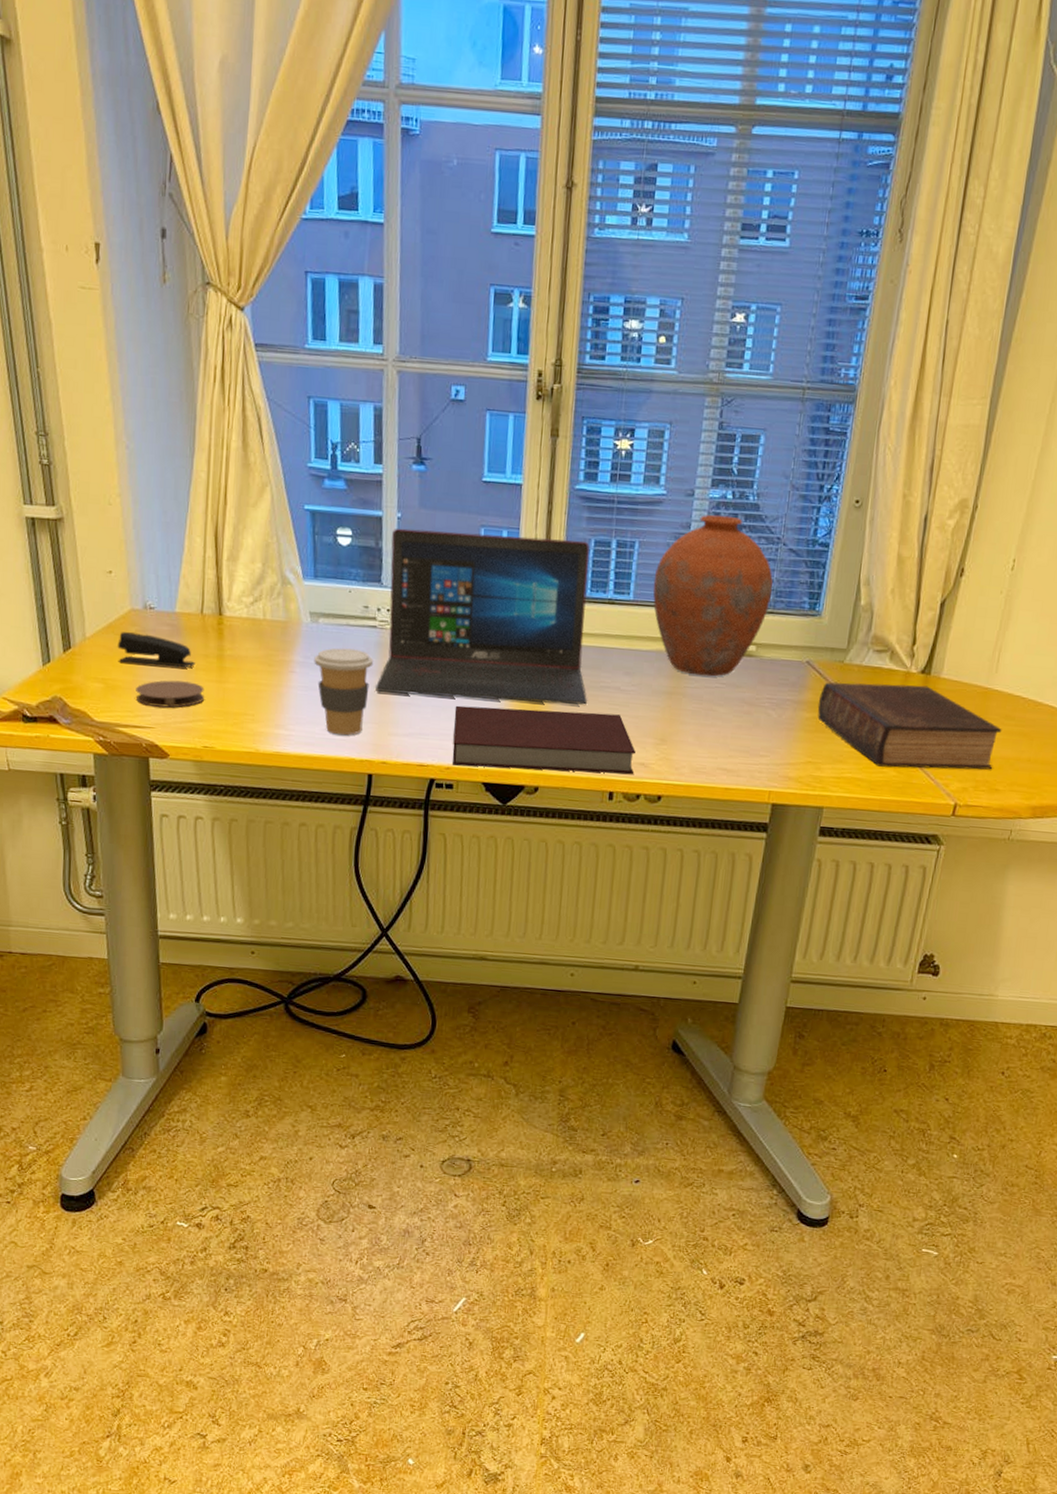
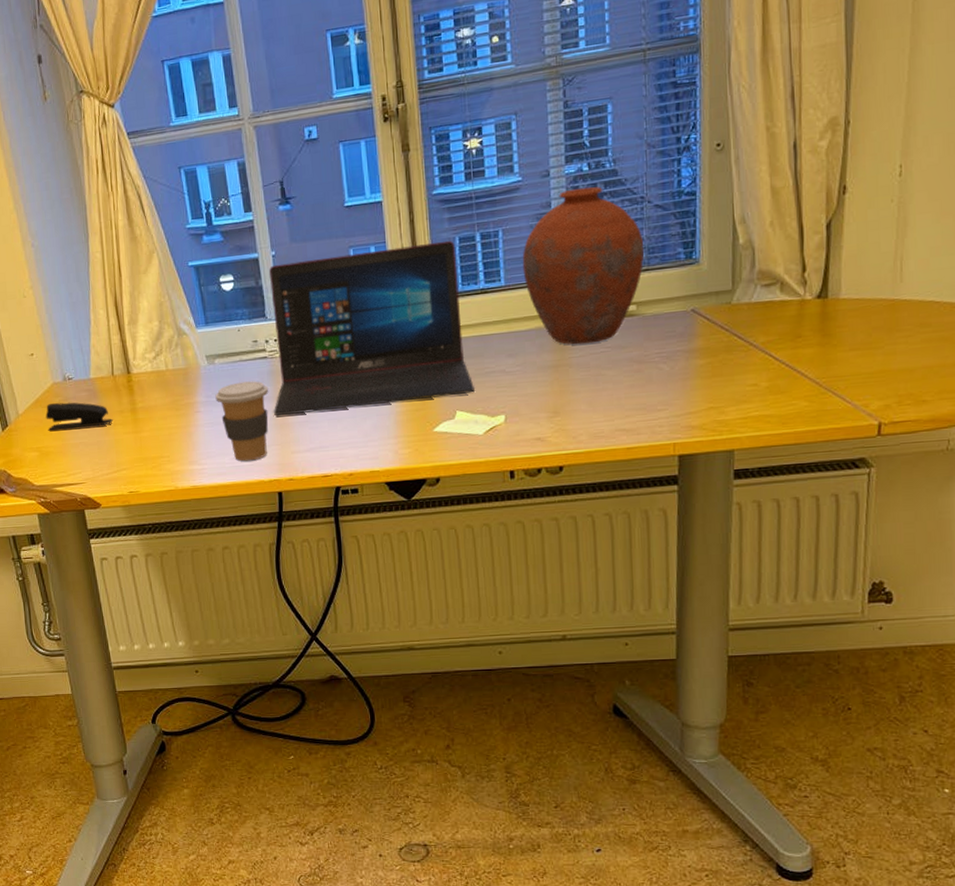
coaster: present [136,680,205,708] -> none [66,437,125,464]
notebook: present [452,705,636,774] -> none [349,396,531,471]
book: present [817,682,1002,770] -> none [710,309,919,399]

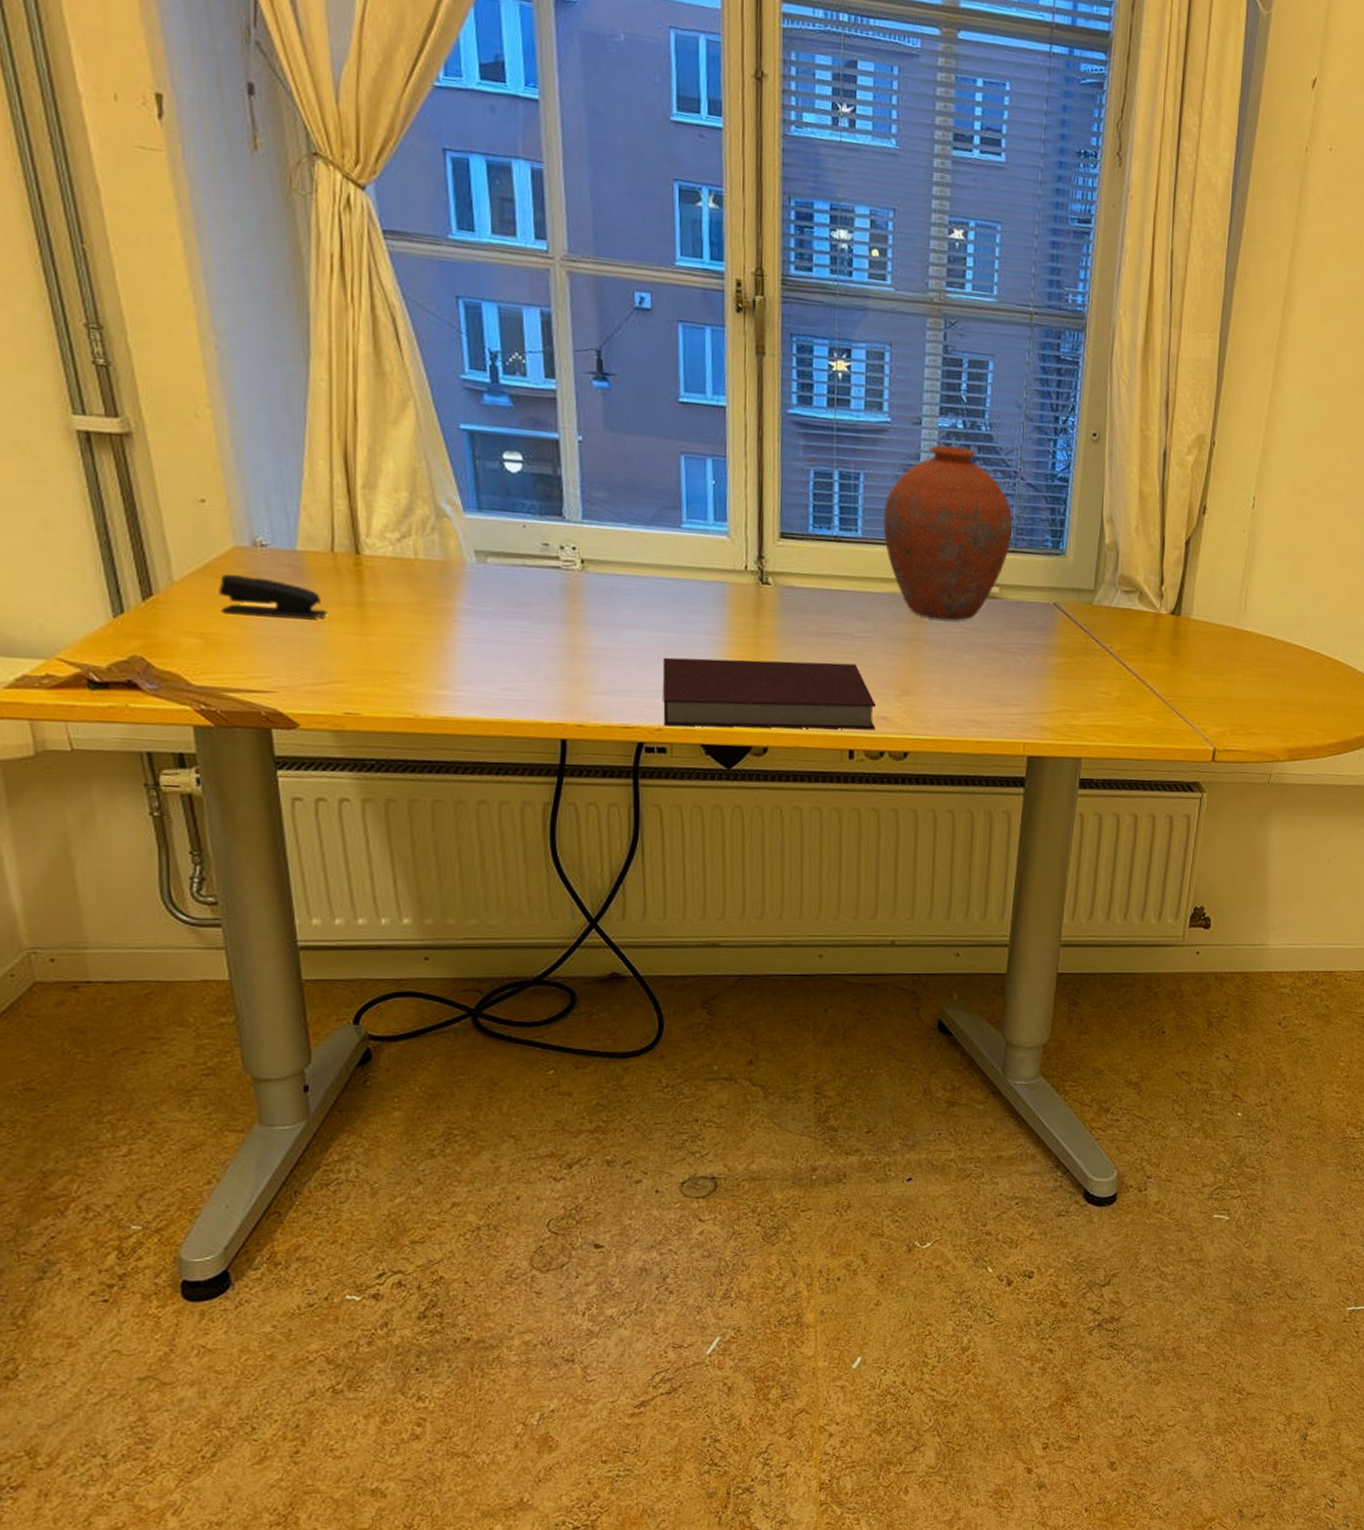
coffee cup: present [215,381,269,462] -> none [484,592,560,695]
laptop: present [269,240,474,415] -> none [564,453,817,654]
notebook: none [349,396,531,471] -> present [662,657,875,730]

